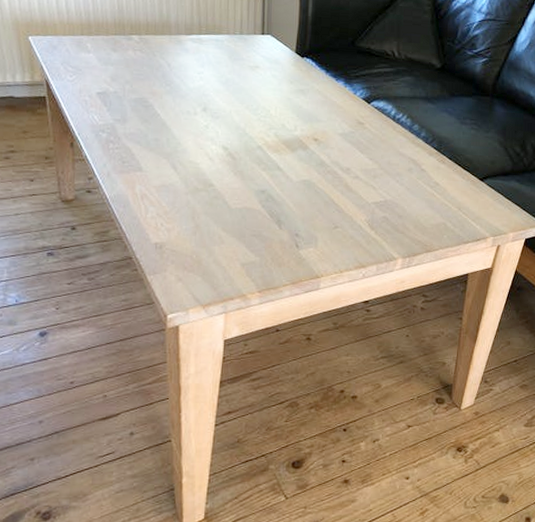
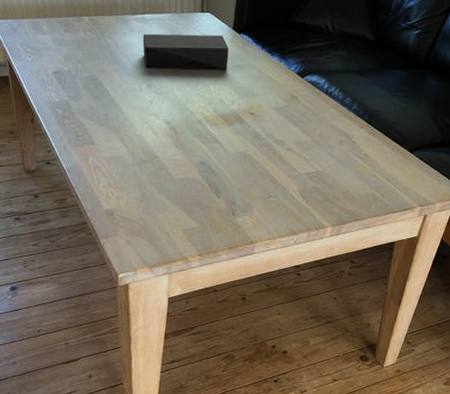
speaker: none [198,55,291,94] -> present [142,33,229,70]

